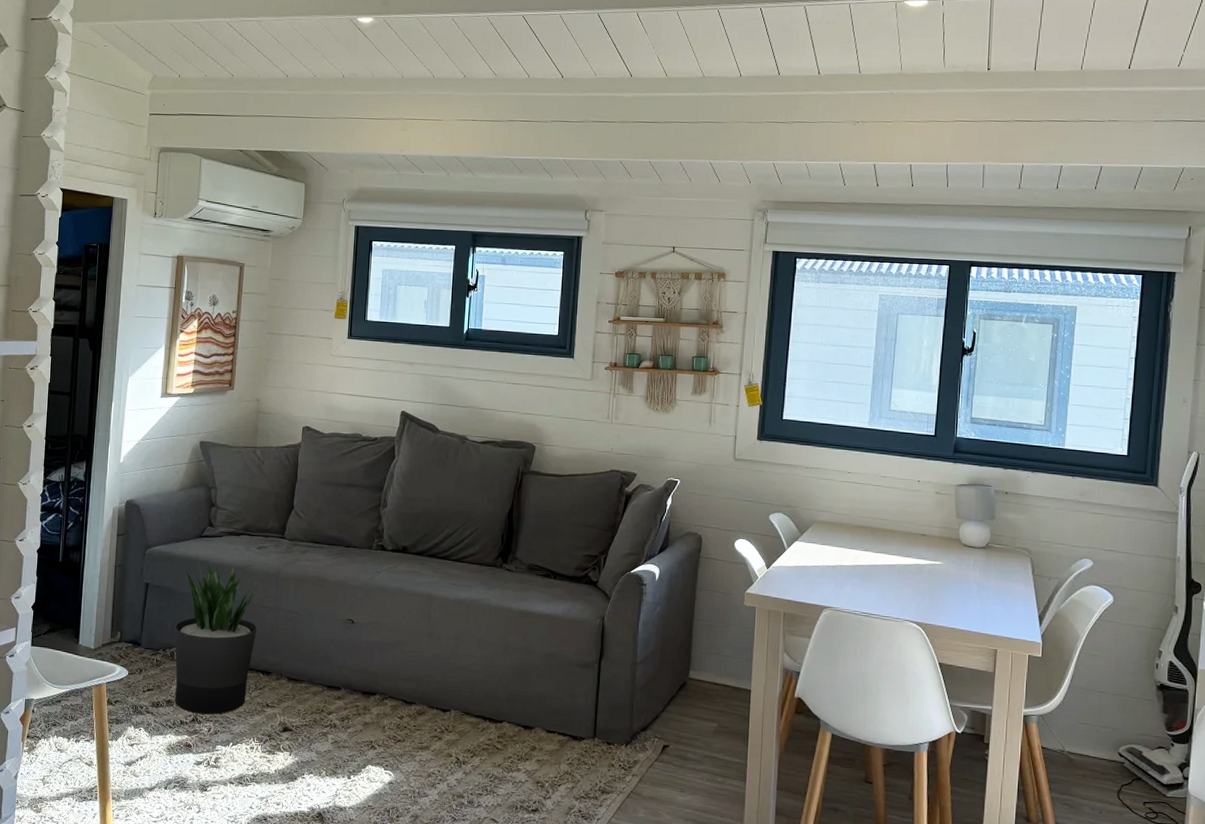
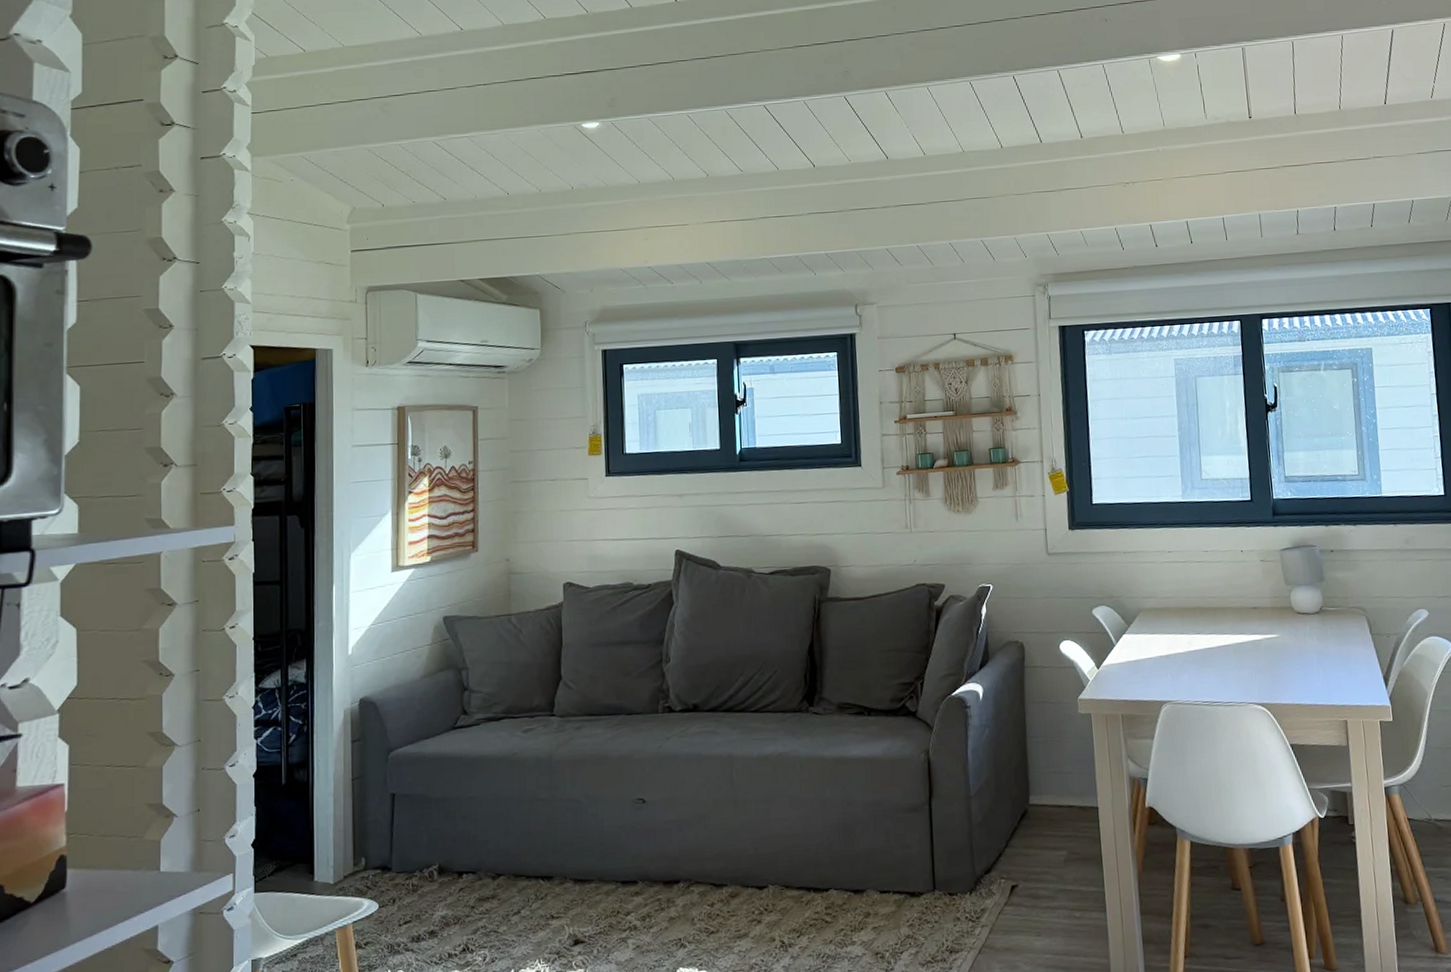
planter: present [174,554,259,715] -> none [432,749,532,942]

